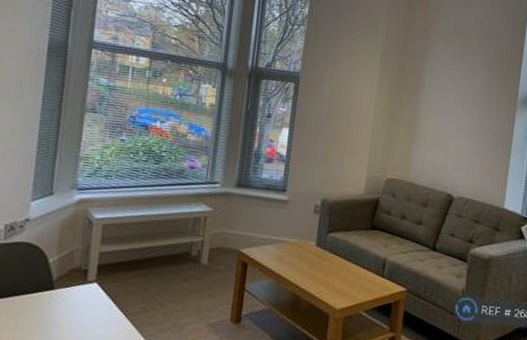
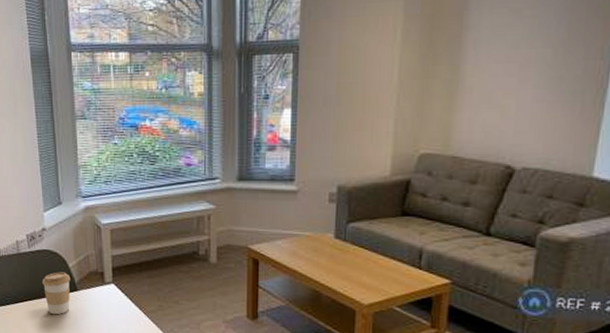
coffee cup: none [13,267,49,317] -> present [42,272,71,315]

